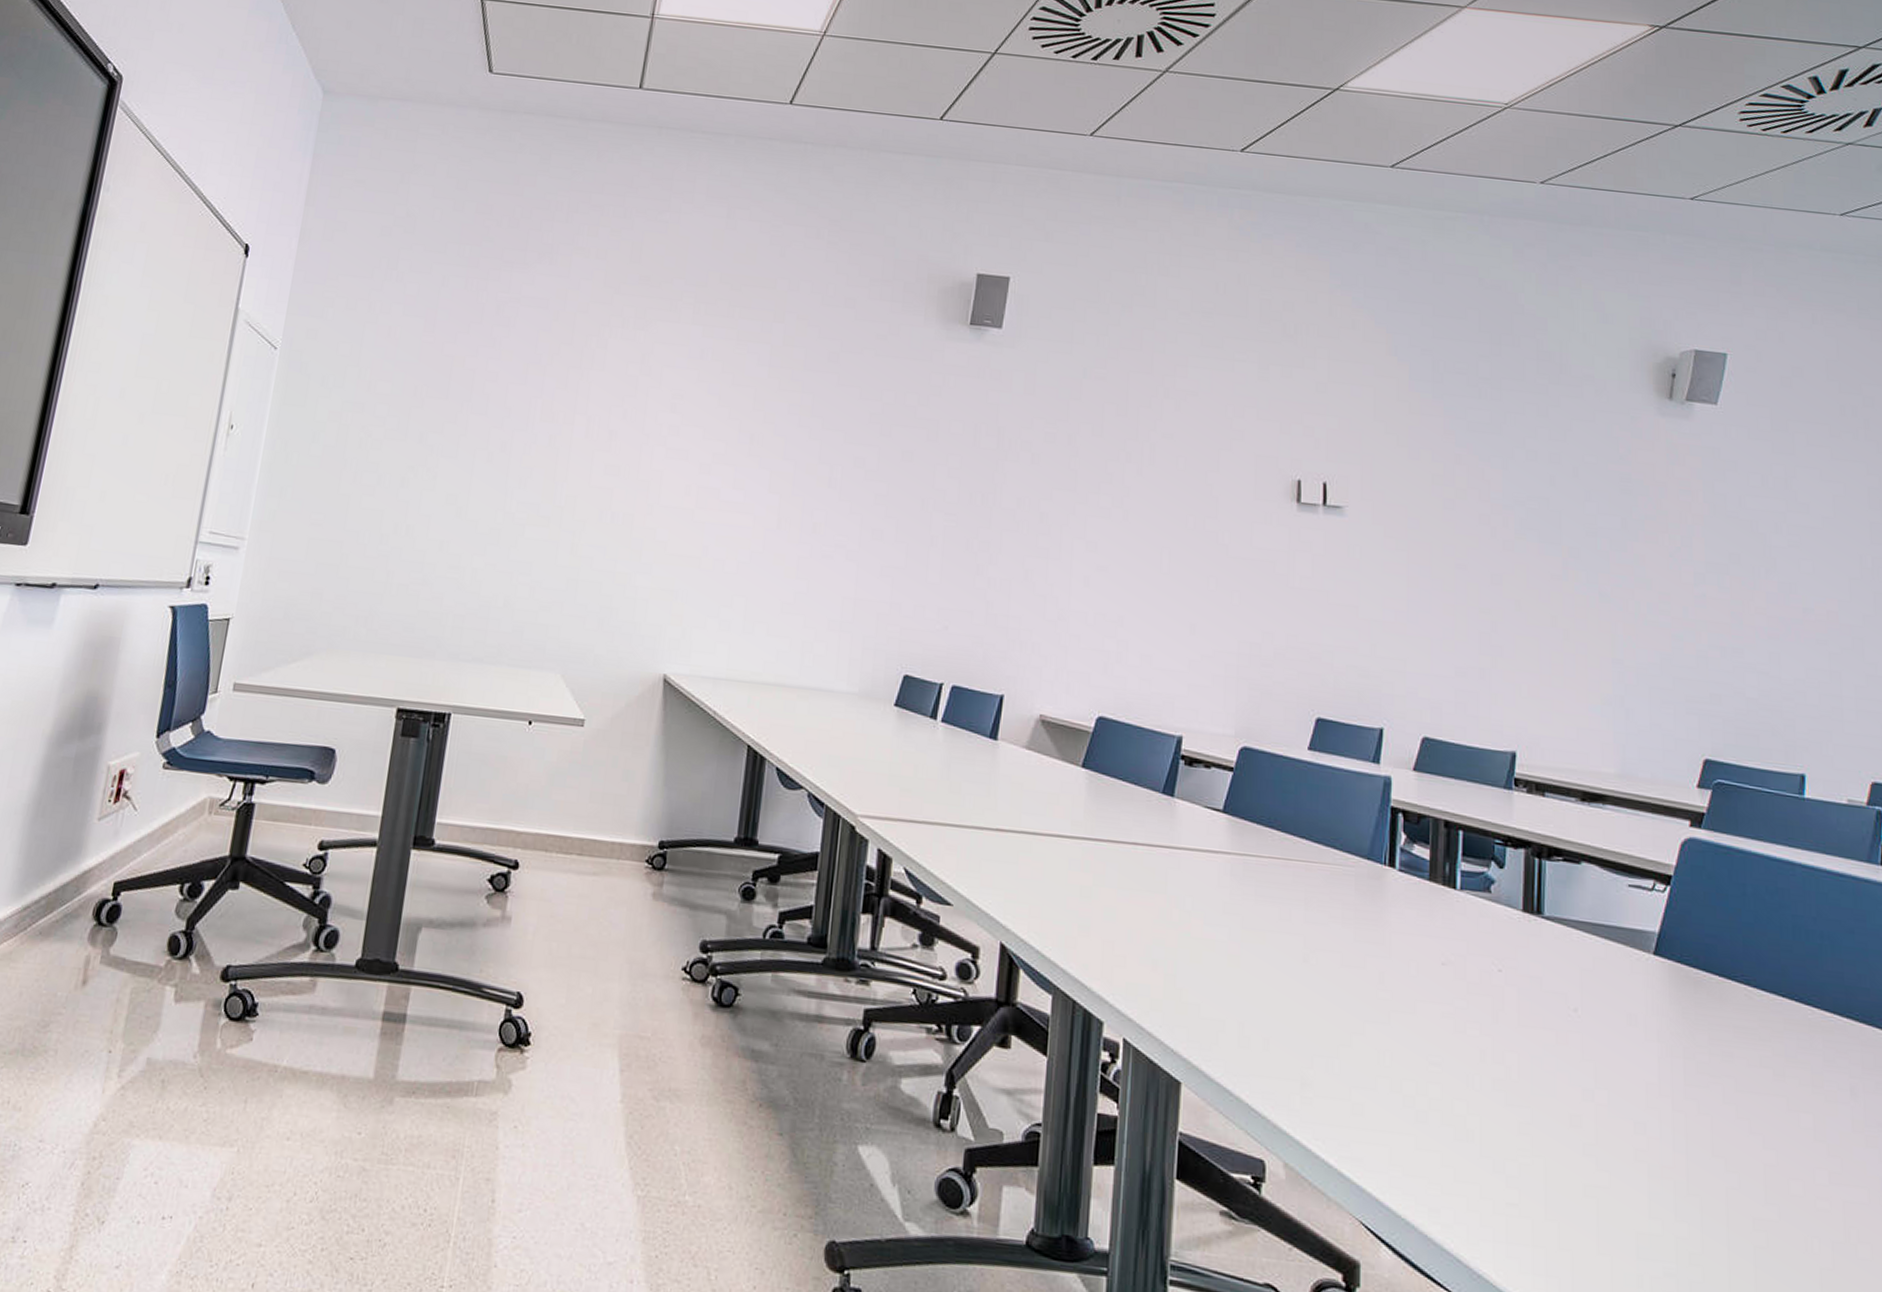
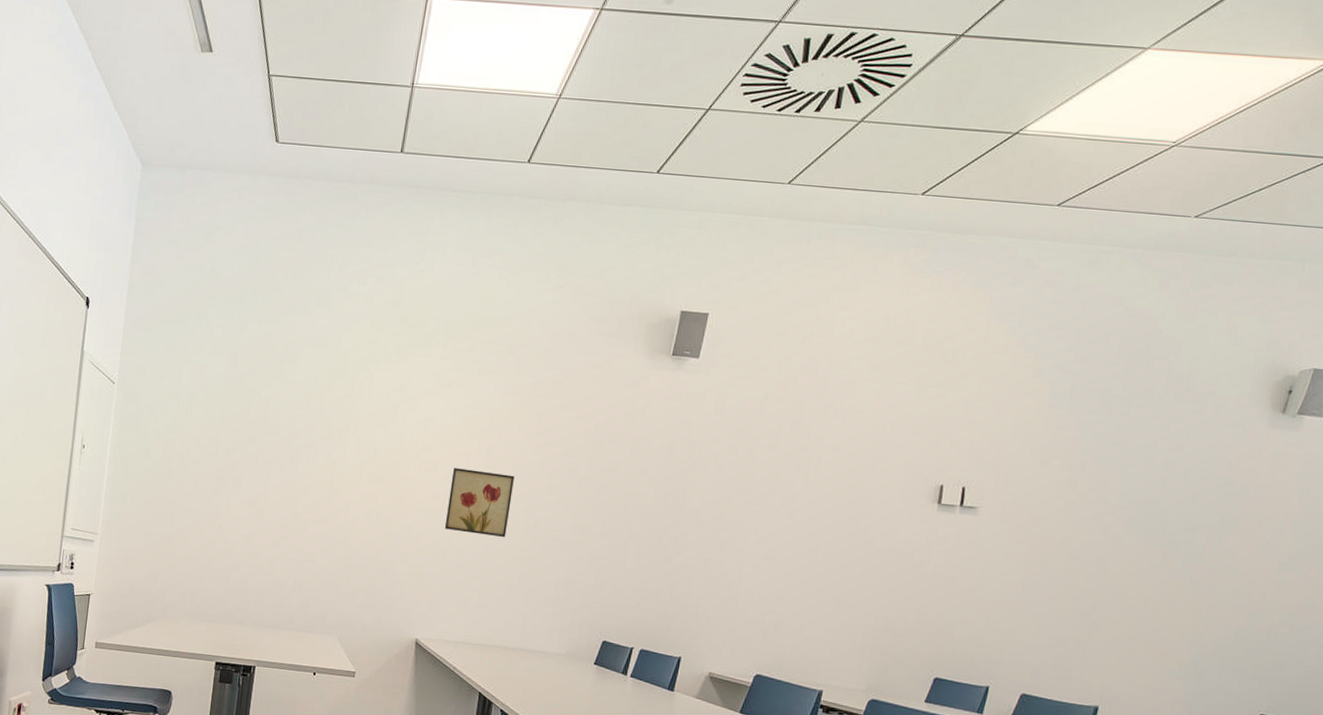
wall art: none [698,456,785,544] -> present [444,468,515,538]

